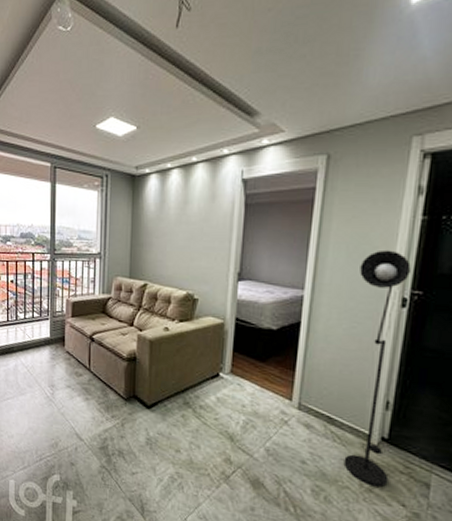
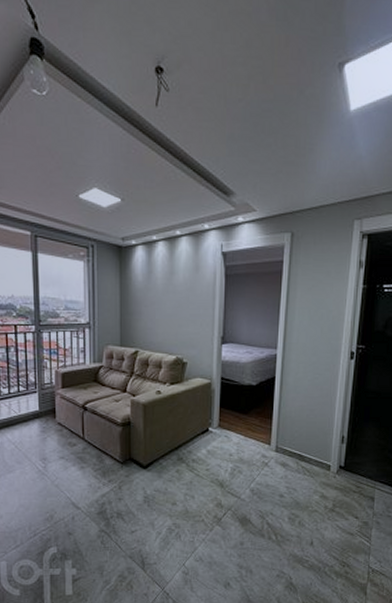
floor lamp: present [343,250,411,488] -> none [312,313,356,507]

